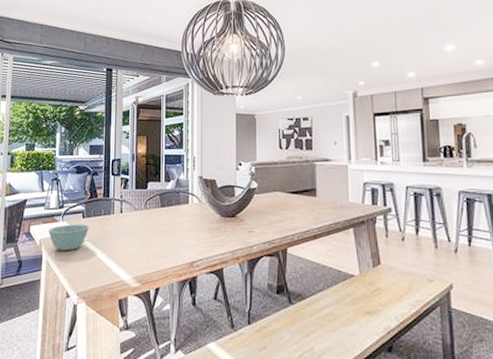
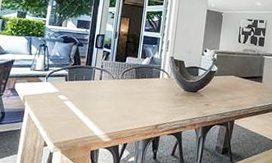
bowl: present [48,224,89,251] -> none [32,85,71,108]

